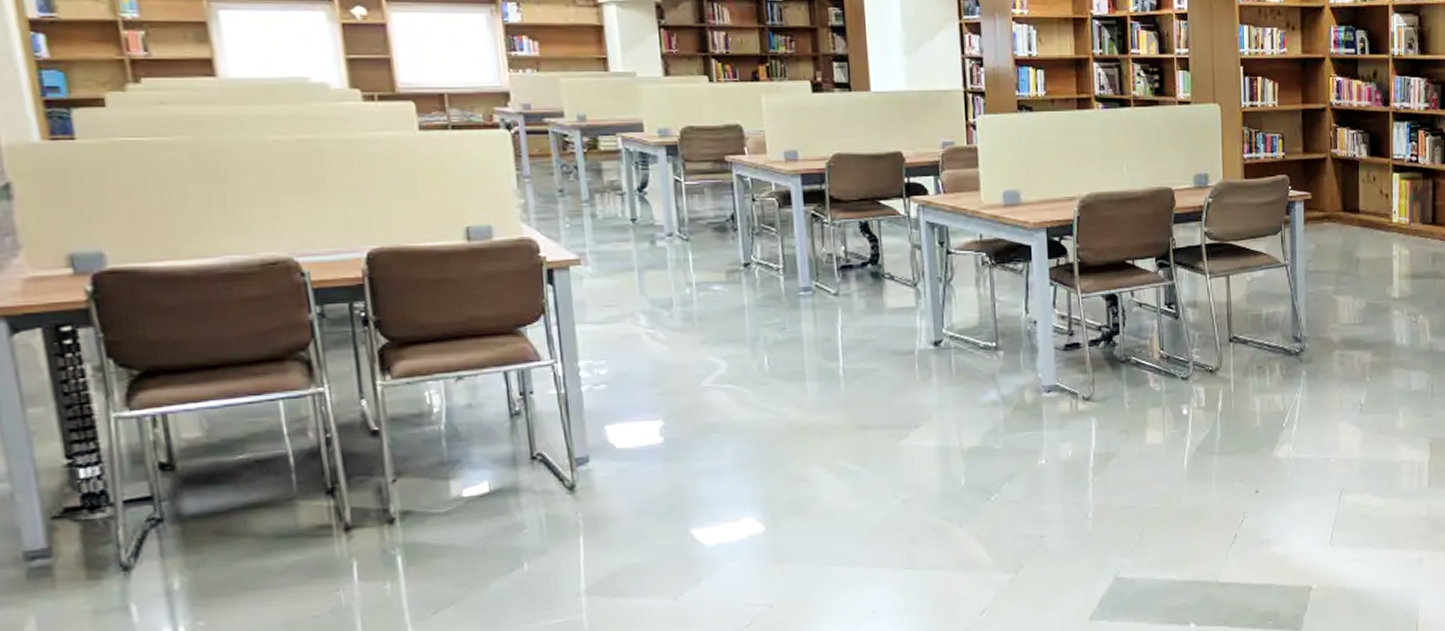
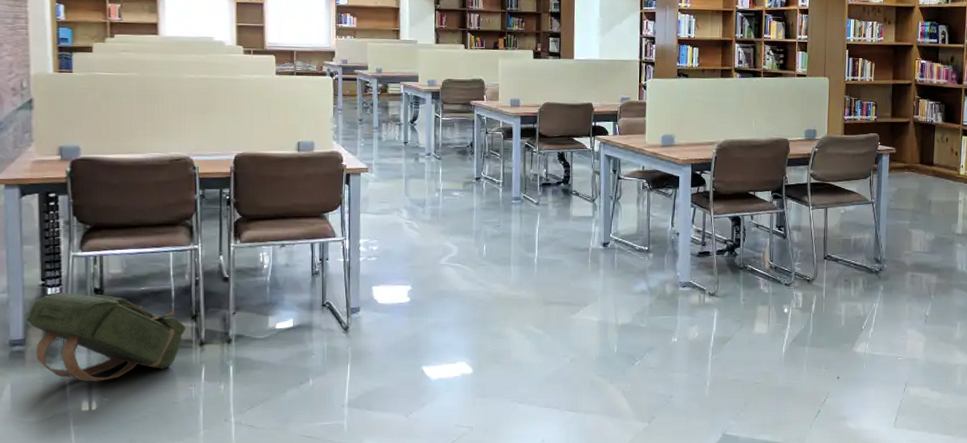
backpack: none [50,472,319,601] -> present [28,292,186,382]

